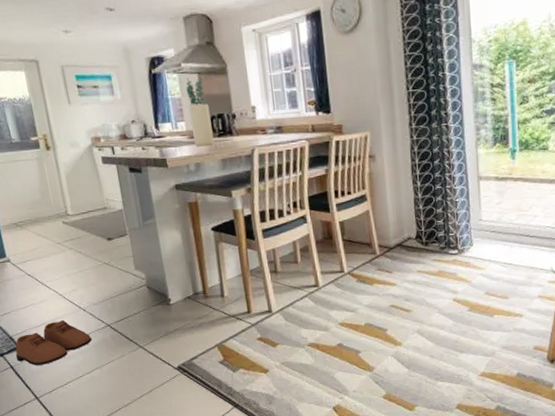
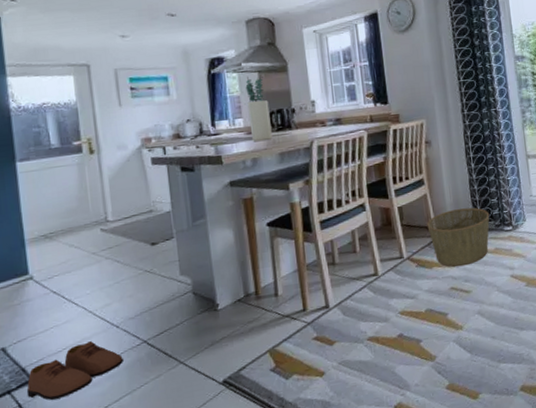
basket: none [368,227,435,286] -> present [427,207,490,267]

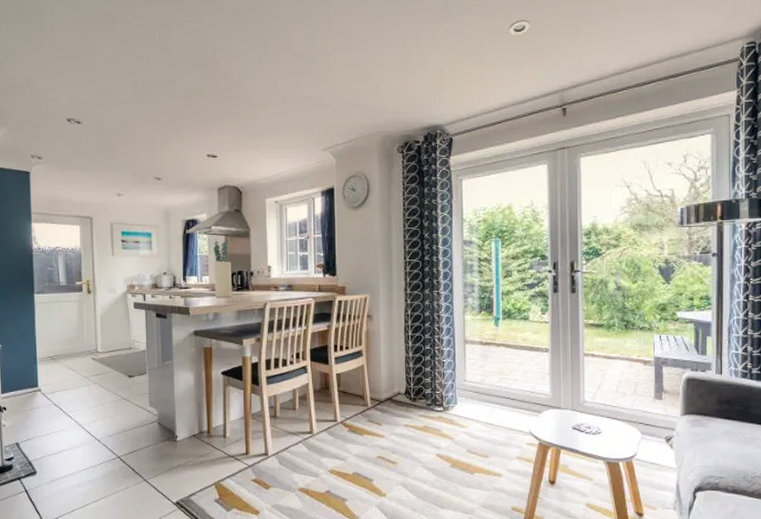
shoe: present [26,340,124,400] -> none [31,448,103,491]
basket: present [427,207,490,267] -> none [361,384,422,438]

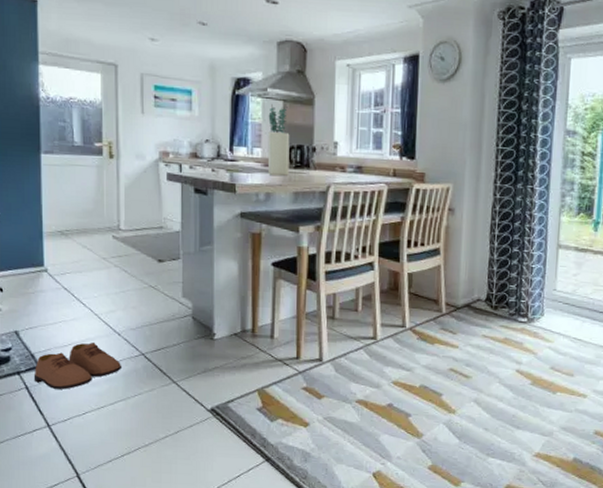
shoe: none [31,448,103,491] -> present [33,341,123,390]

